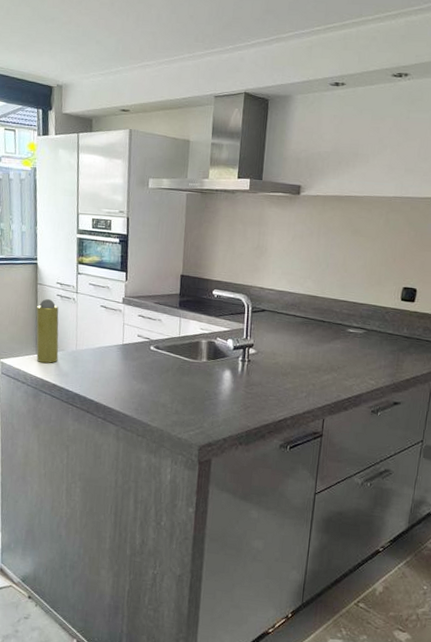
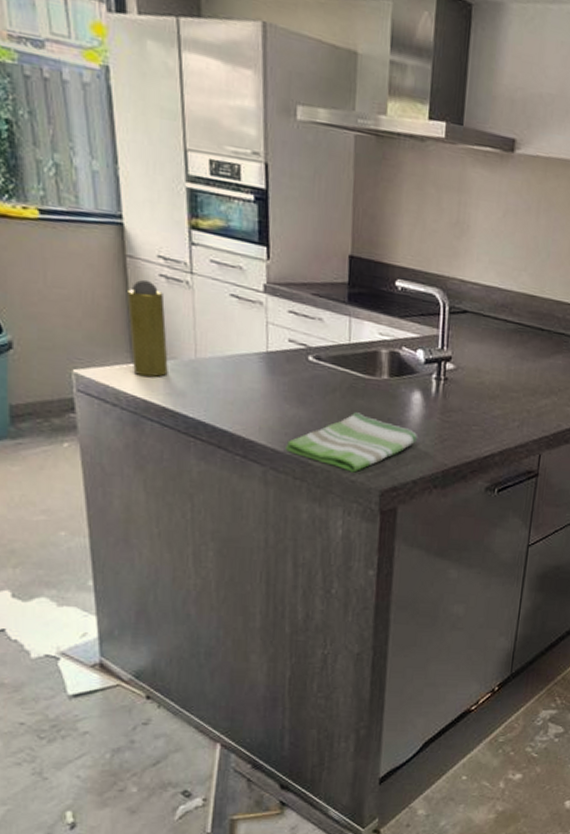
dish towel: none [132,386,227,432] -> present [285,412,417,473]

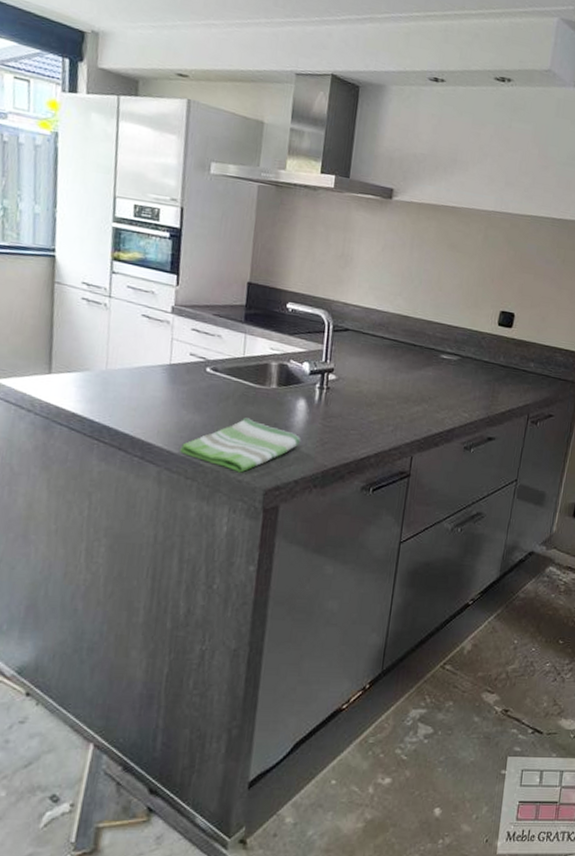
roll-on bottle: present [127,279,168,378] -> none [49,302,84,387]

